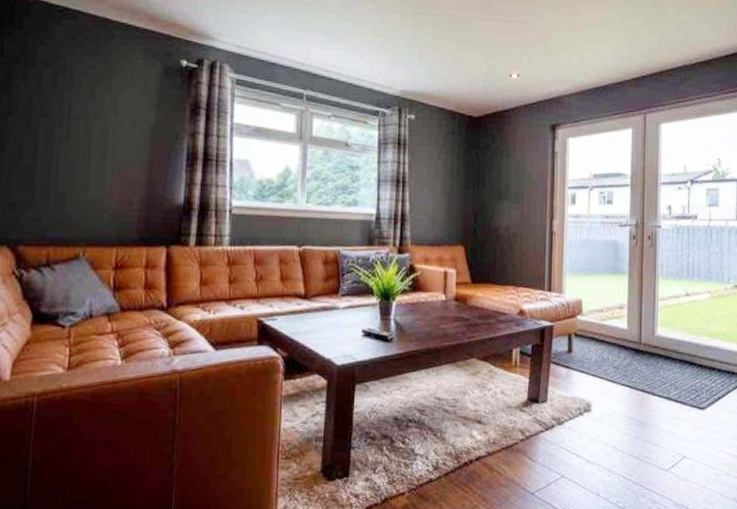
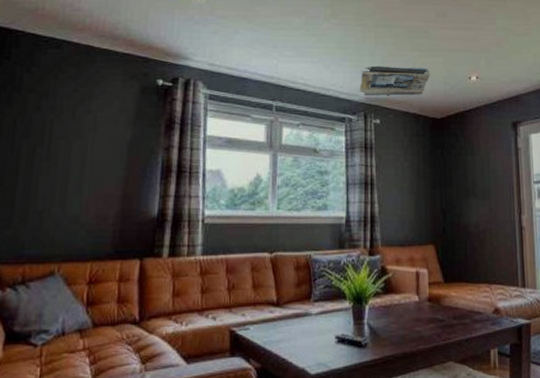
architectural model: none [395,56,469,92] -> present [360,65,430,97]

